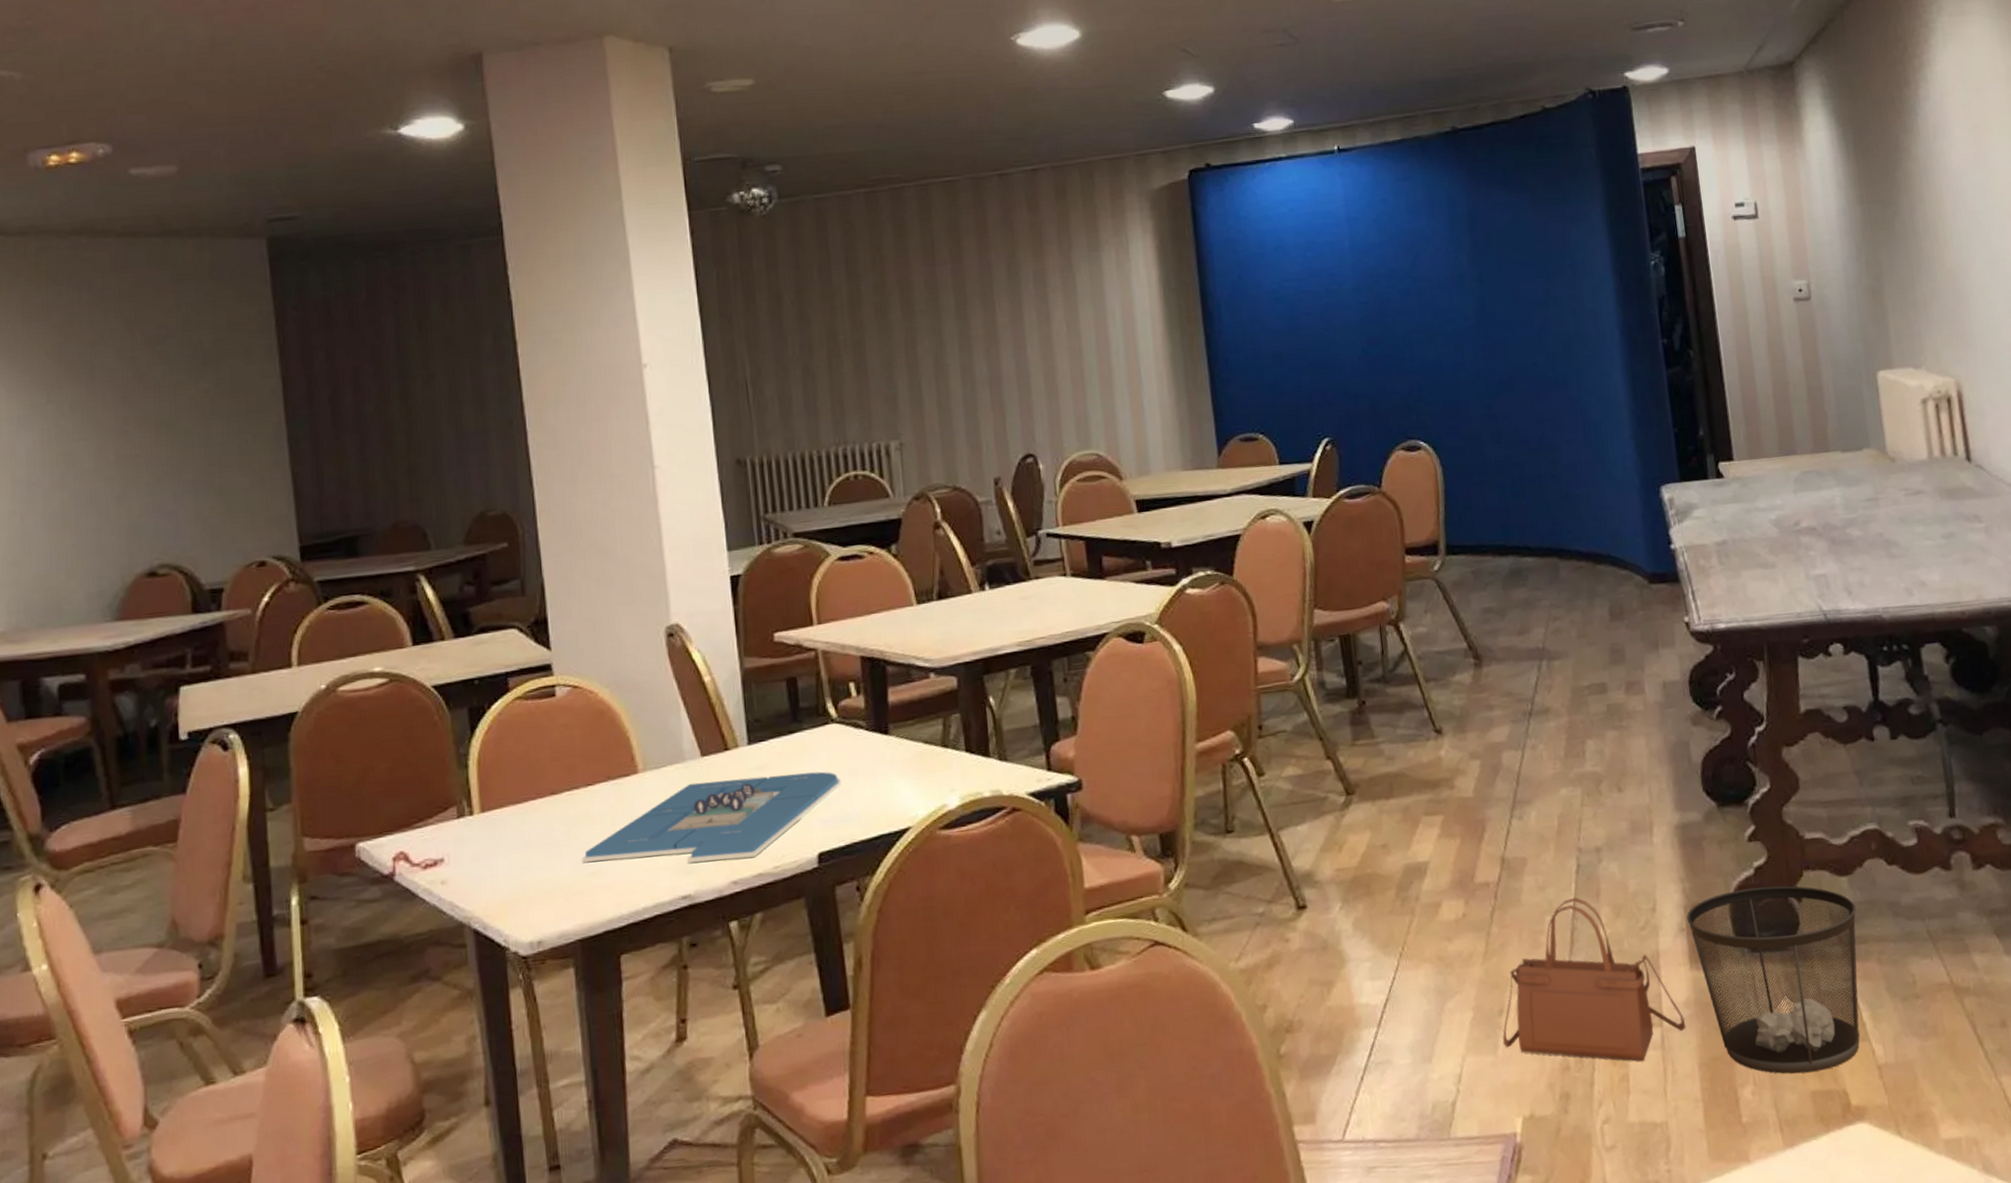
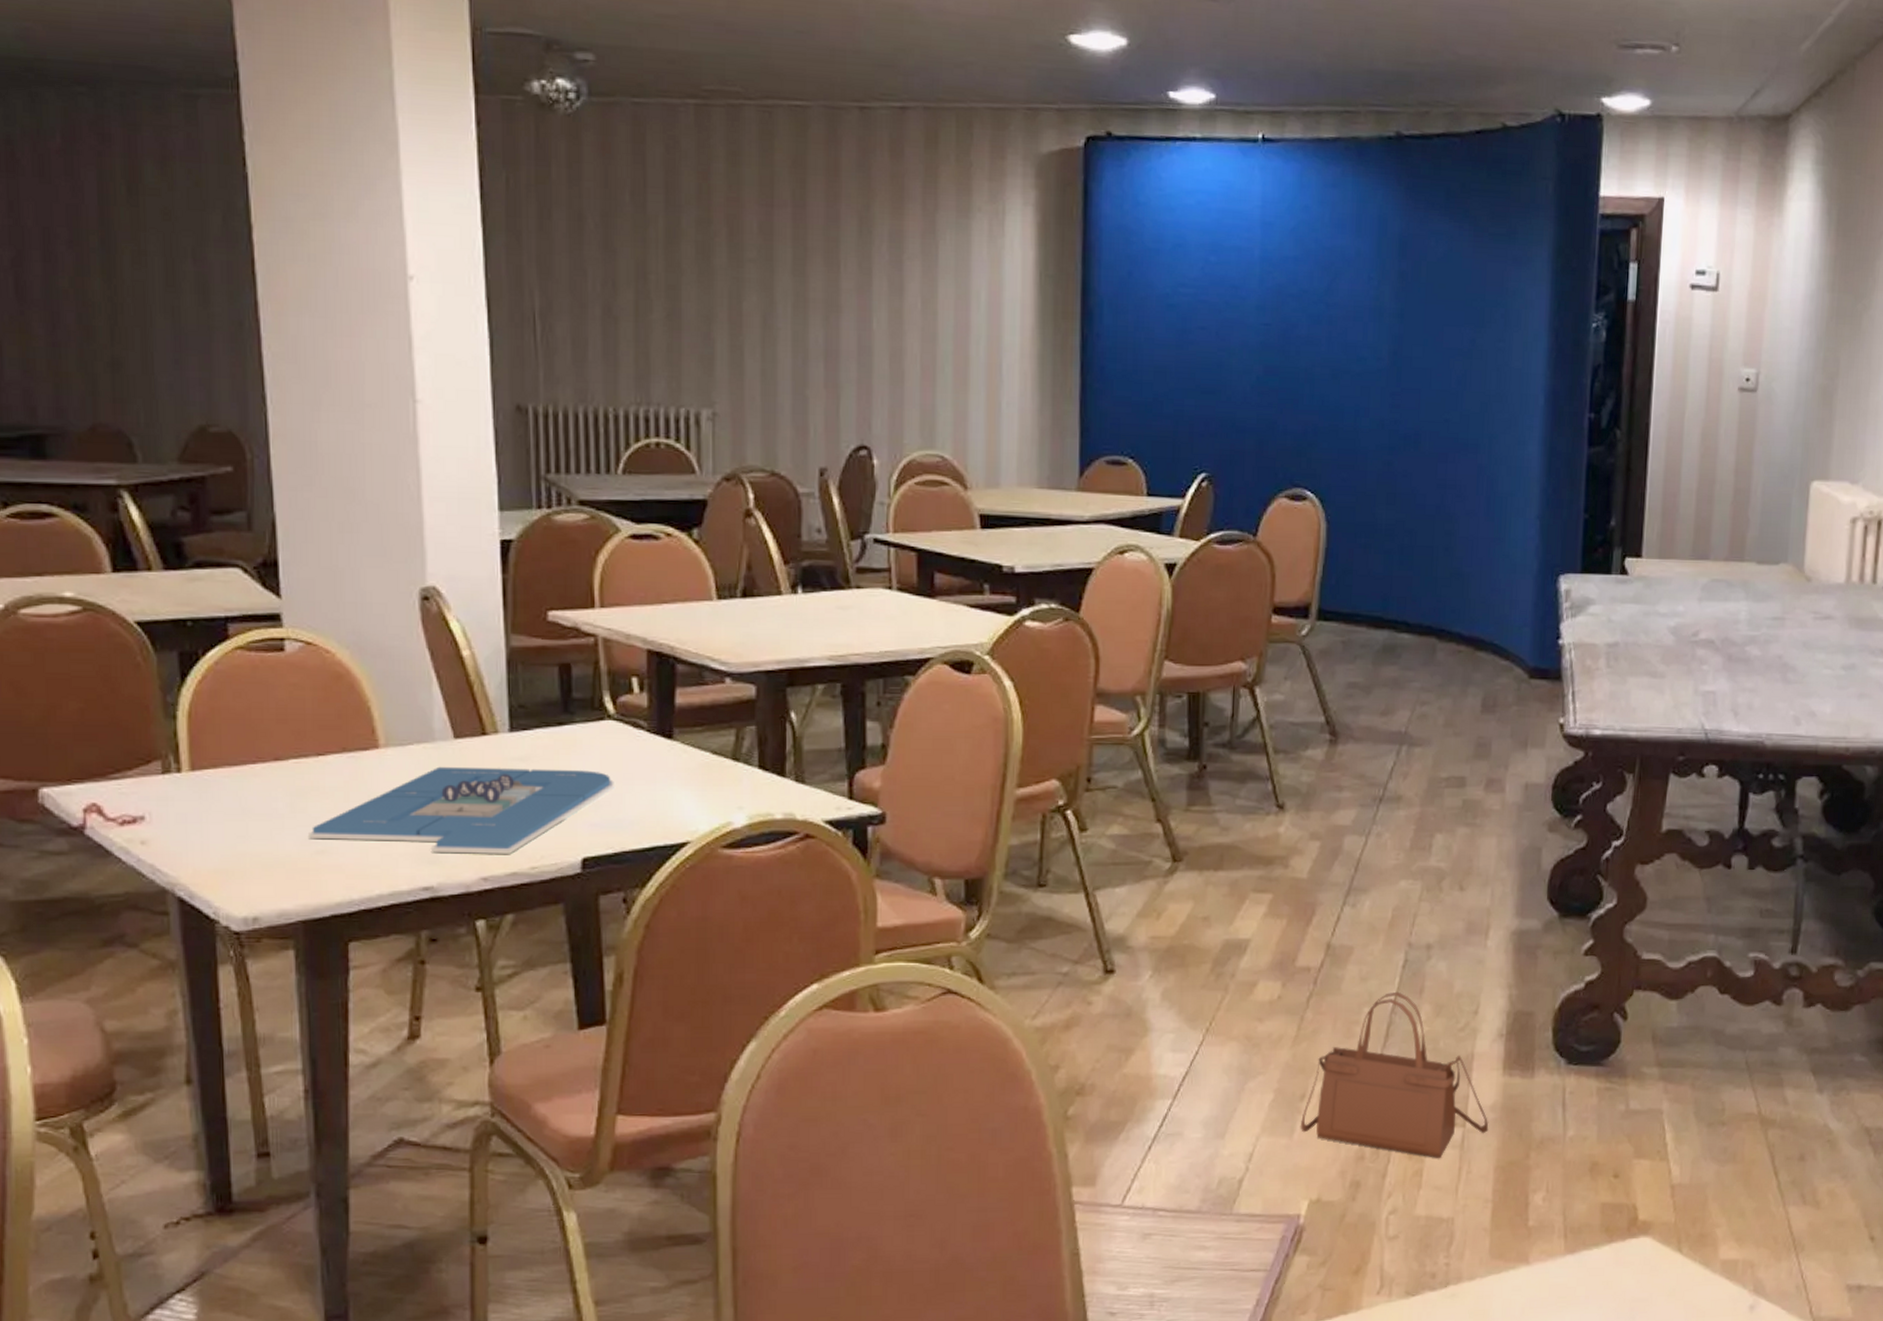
waste bin: present [1686,885,1860,1074] -> none [1507,1001,1680,1185]

